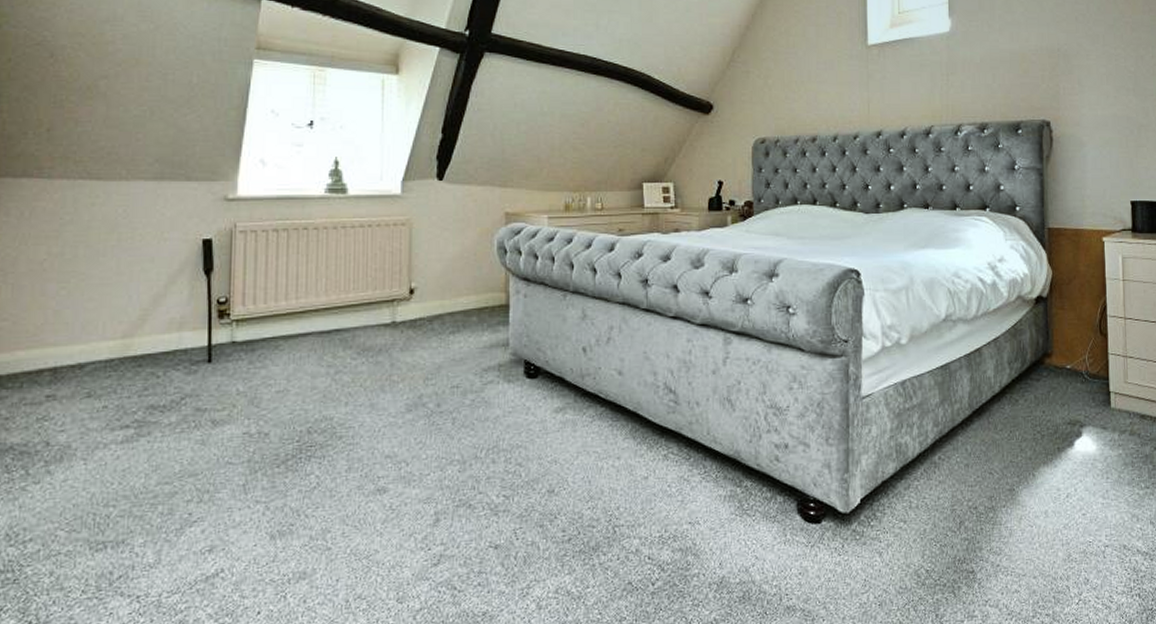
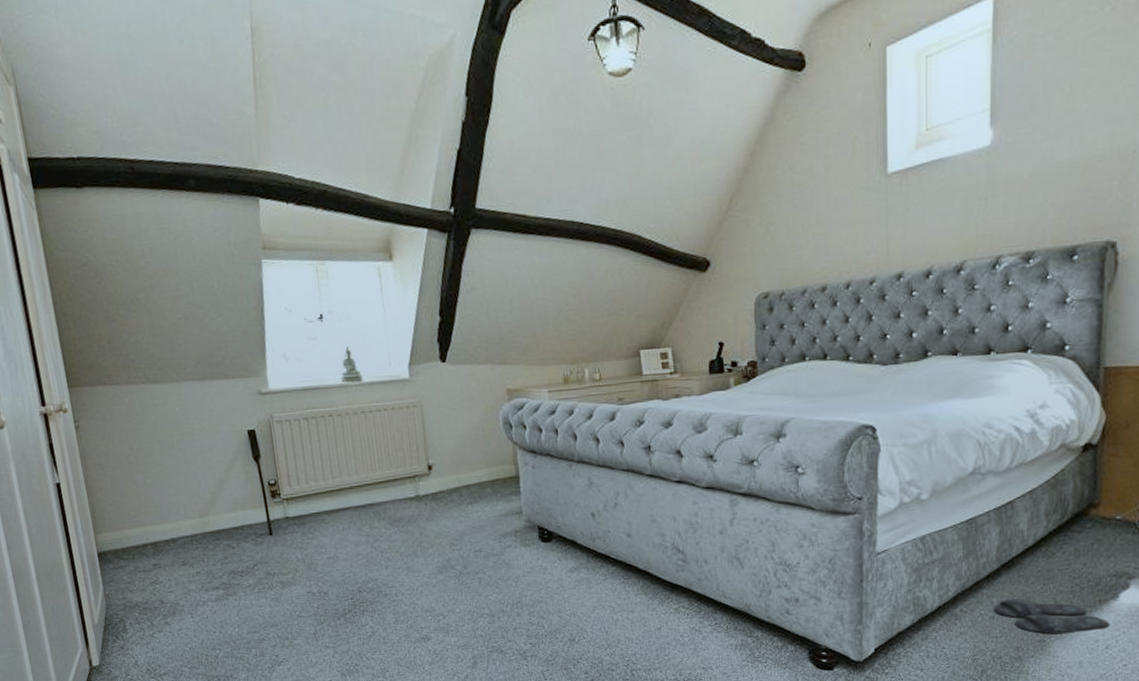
slippers: none [967,446,1068,483] -> present [993,598,1110,635]

